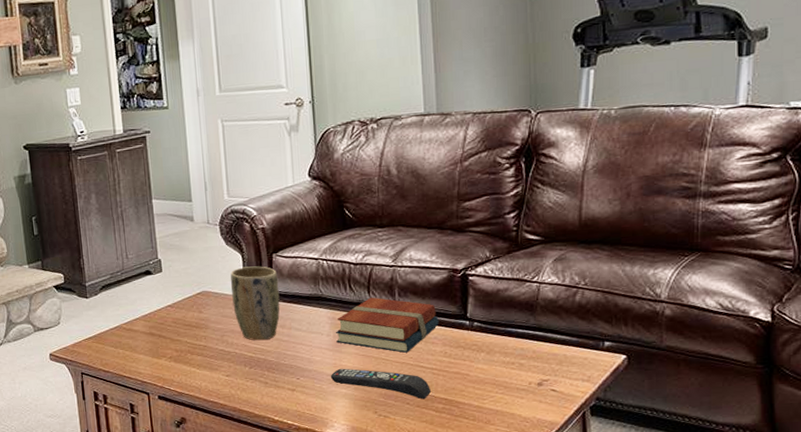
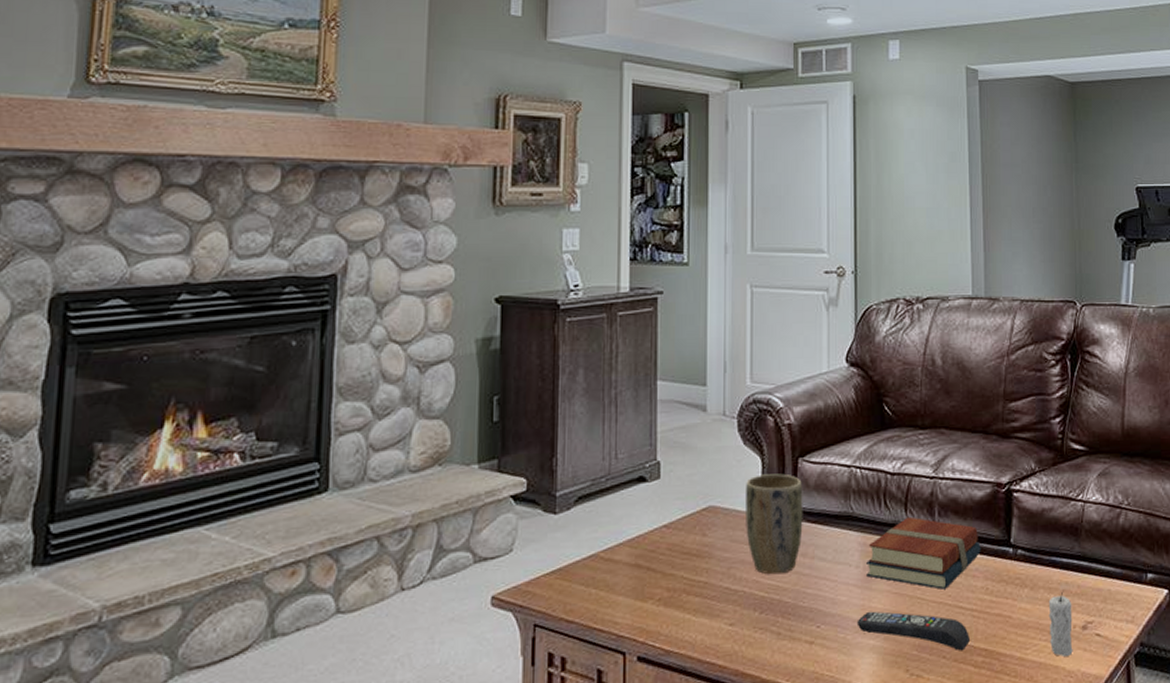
candle: none [504,354,529,407] -> present [1048,590,1073,657]

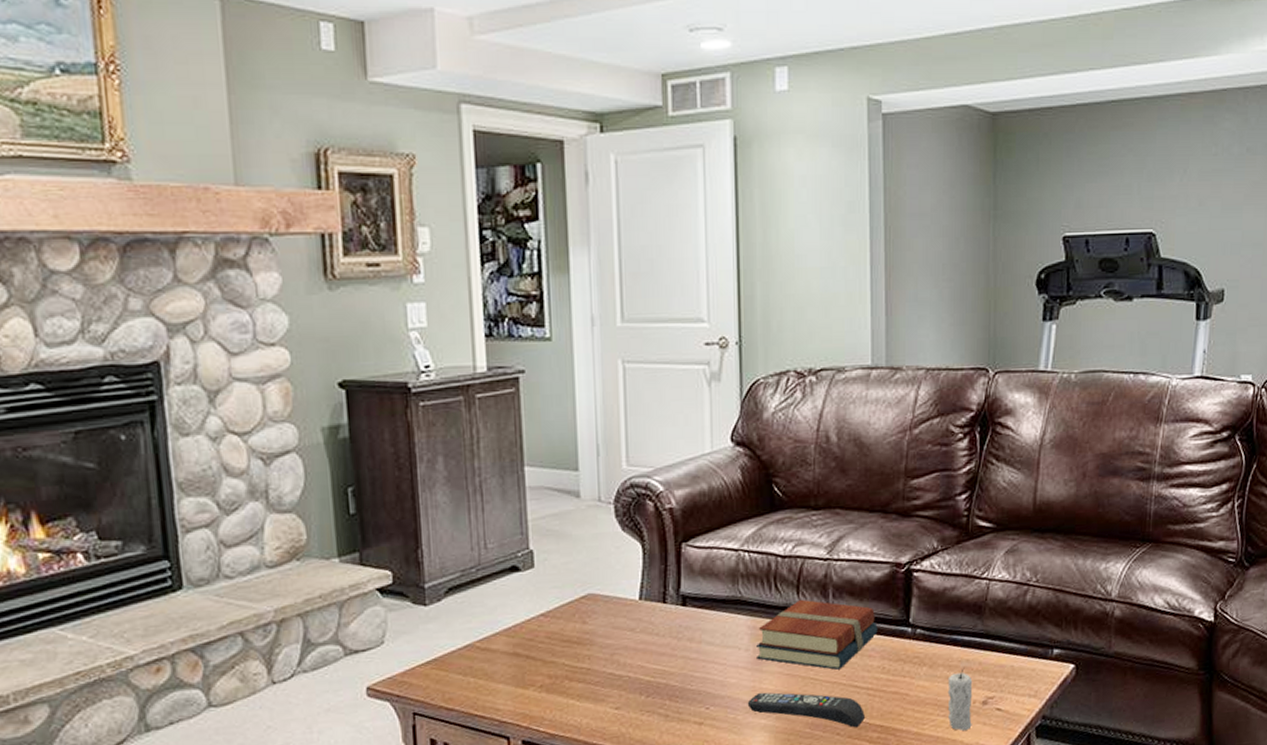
plant pot: present [744,473,803,575] -> none [625,559,689,660]

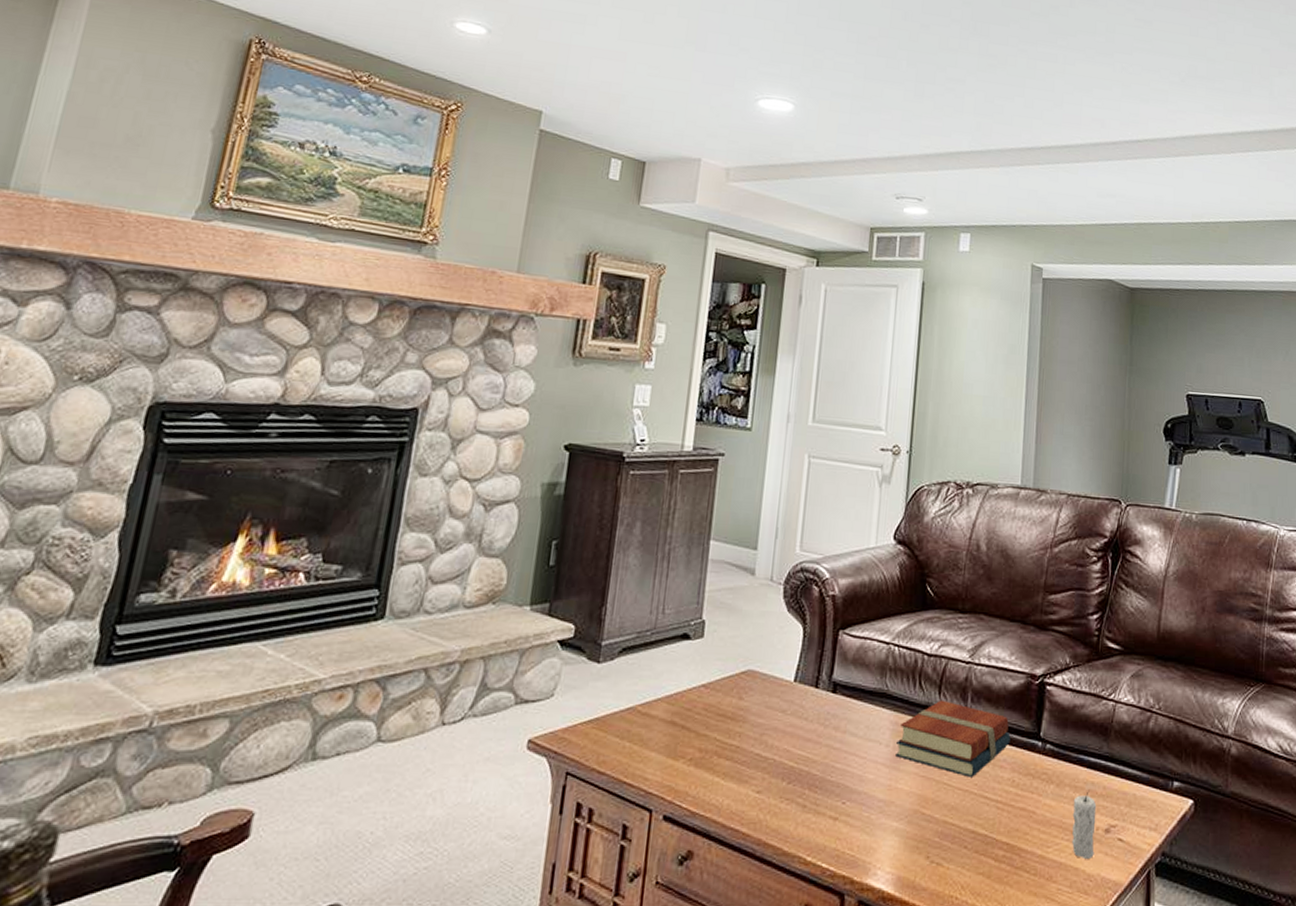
remote control: present [747,692,865,728] -> none [882,792,993,843]

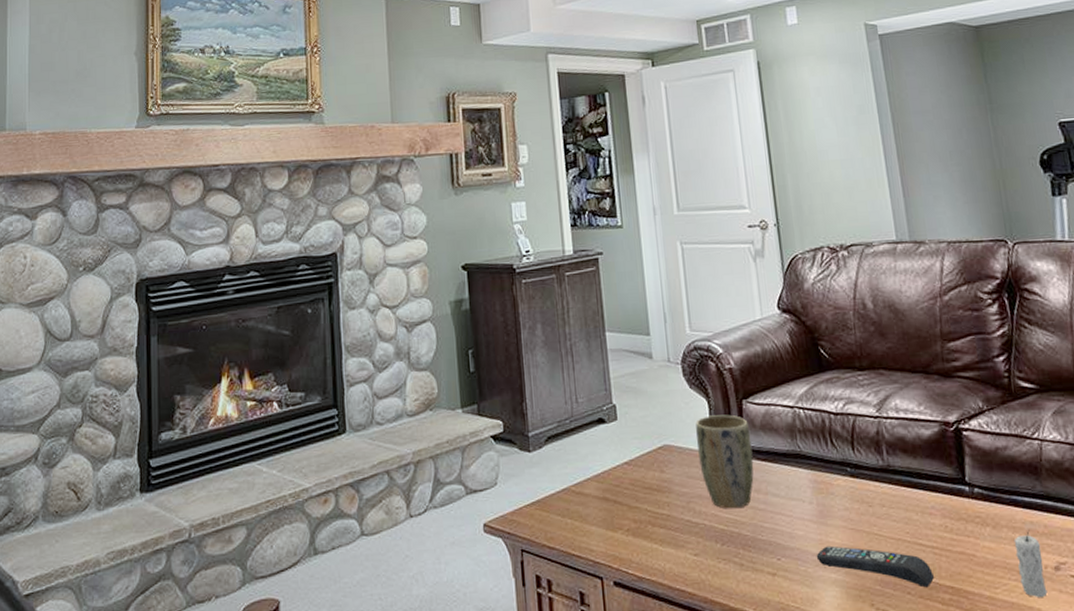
plant pot: none [781,643,841,746] -> present [696,414,754,509]
remote control: none [882,792,993,843] -> present [816,545,934,588]
books: present [895,700,1011,777] -> none [818,455,935,526]

